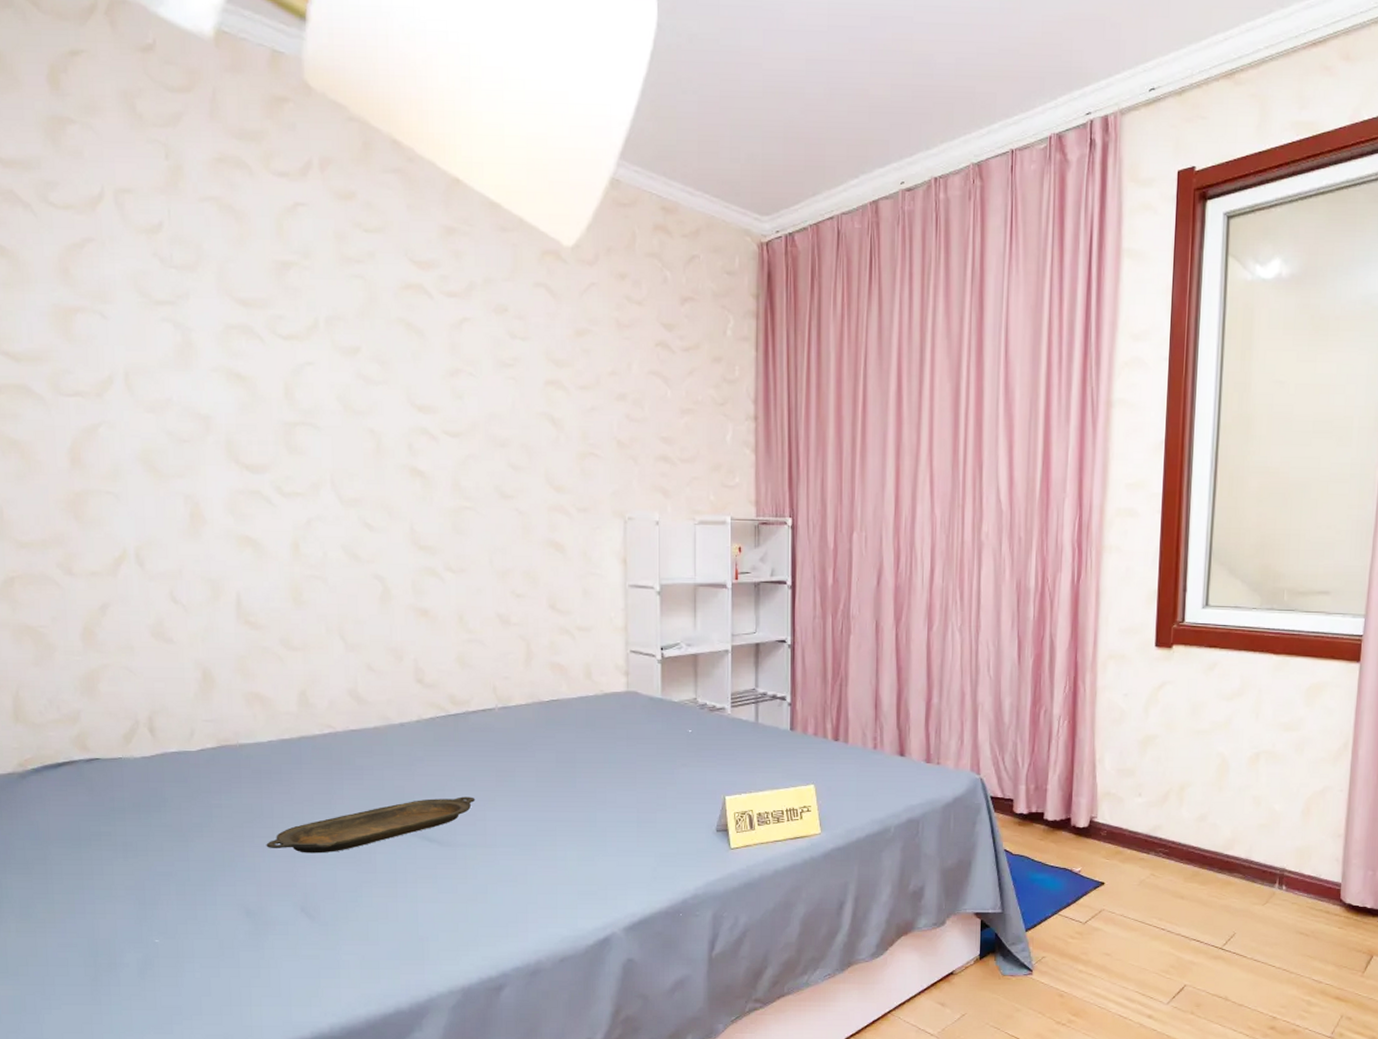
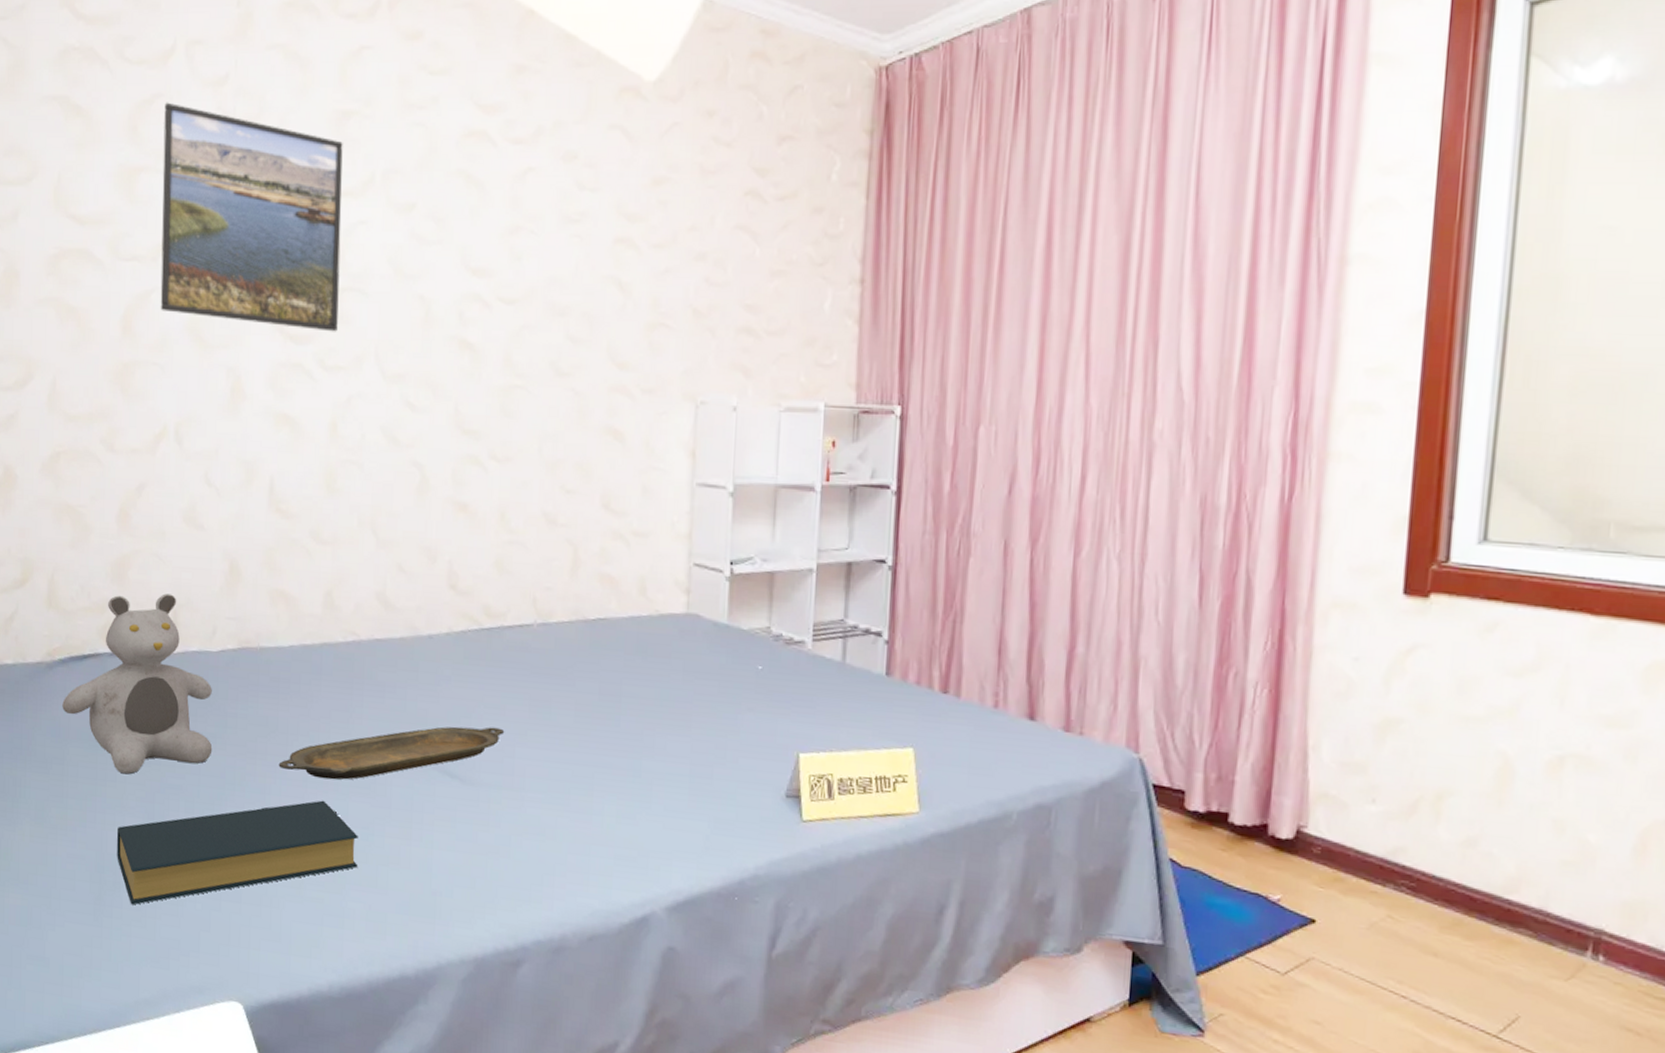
teddy bear: none [39,702,200,867] -> present [62,593,213,775]
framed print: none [96,246,293,462] -> present [160,102,343,332]
hardback book: none [109,872,350,982] -> present [117,800,358,905]

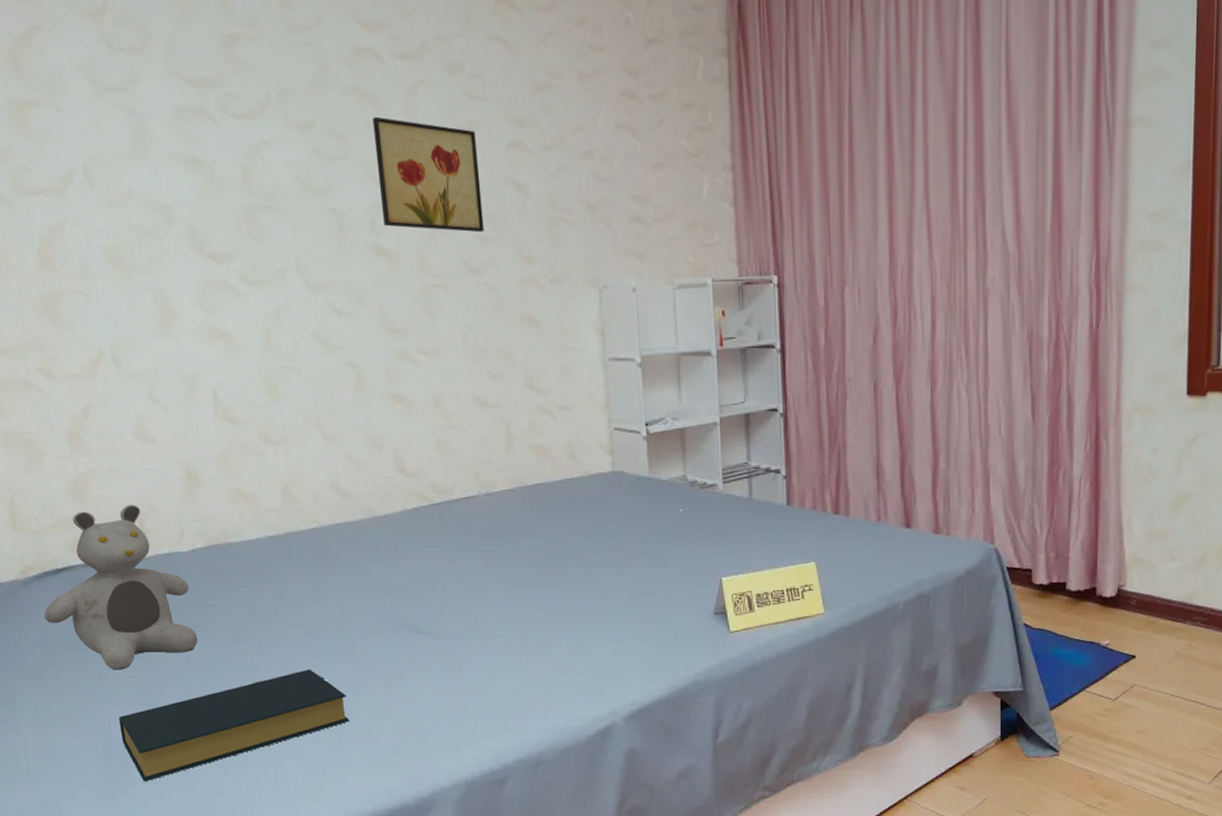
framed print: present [160,102,343,332] -> none [44,34,256,249]
serving tray: present [278,726,505,780] -> none [262,587,466,651]
wall art: none [472,202,582,333] -> present [372,116,484,233]

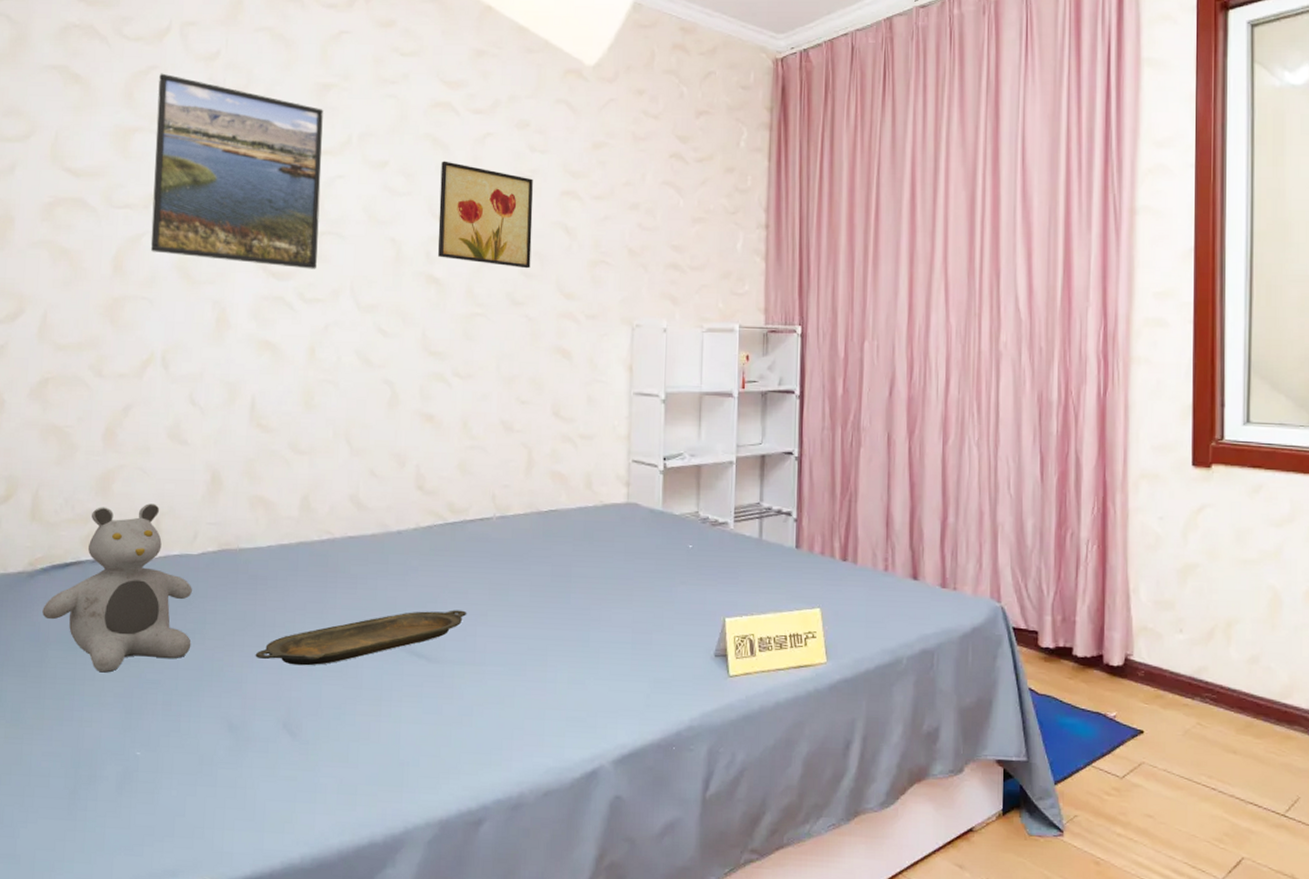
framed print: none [44,34,256,249] -> present [150,73,323,269]
hardback book: present [119,669,350,782] -> none [93,685,331,797]
serving tray: none [262,587,466,651] -> present [255,610,467,666]

